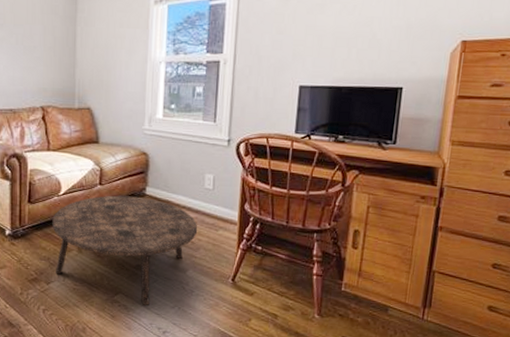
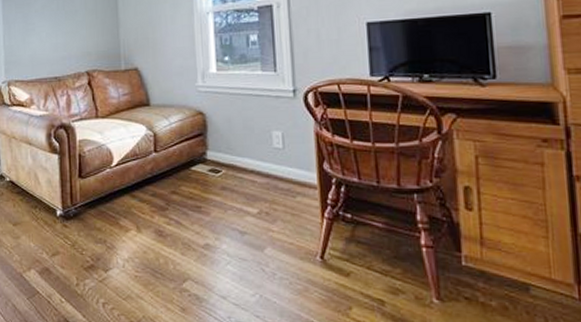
coffee table: present [52,195,198,306] -> none [106,162,272,295]

